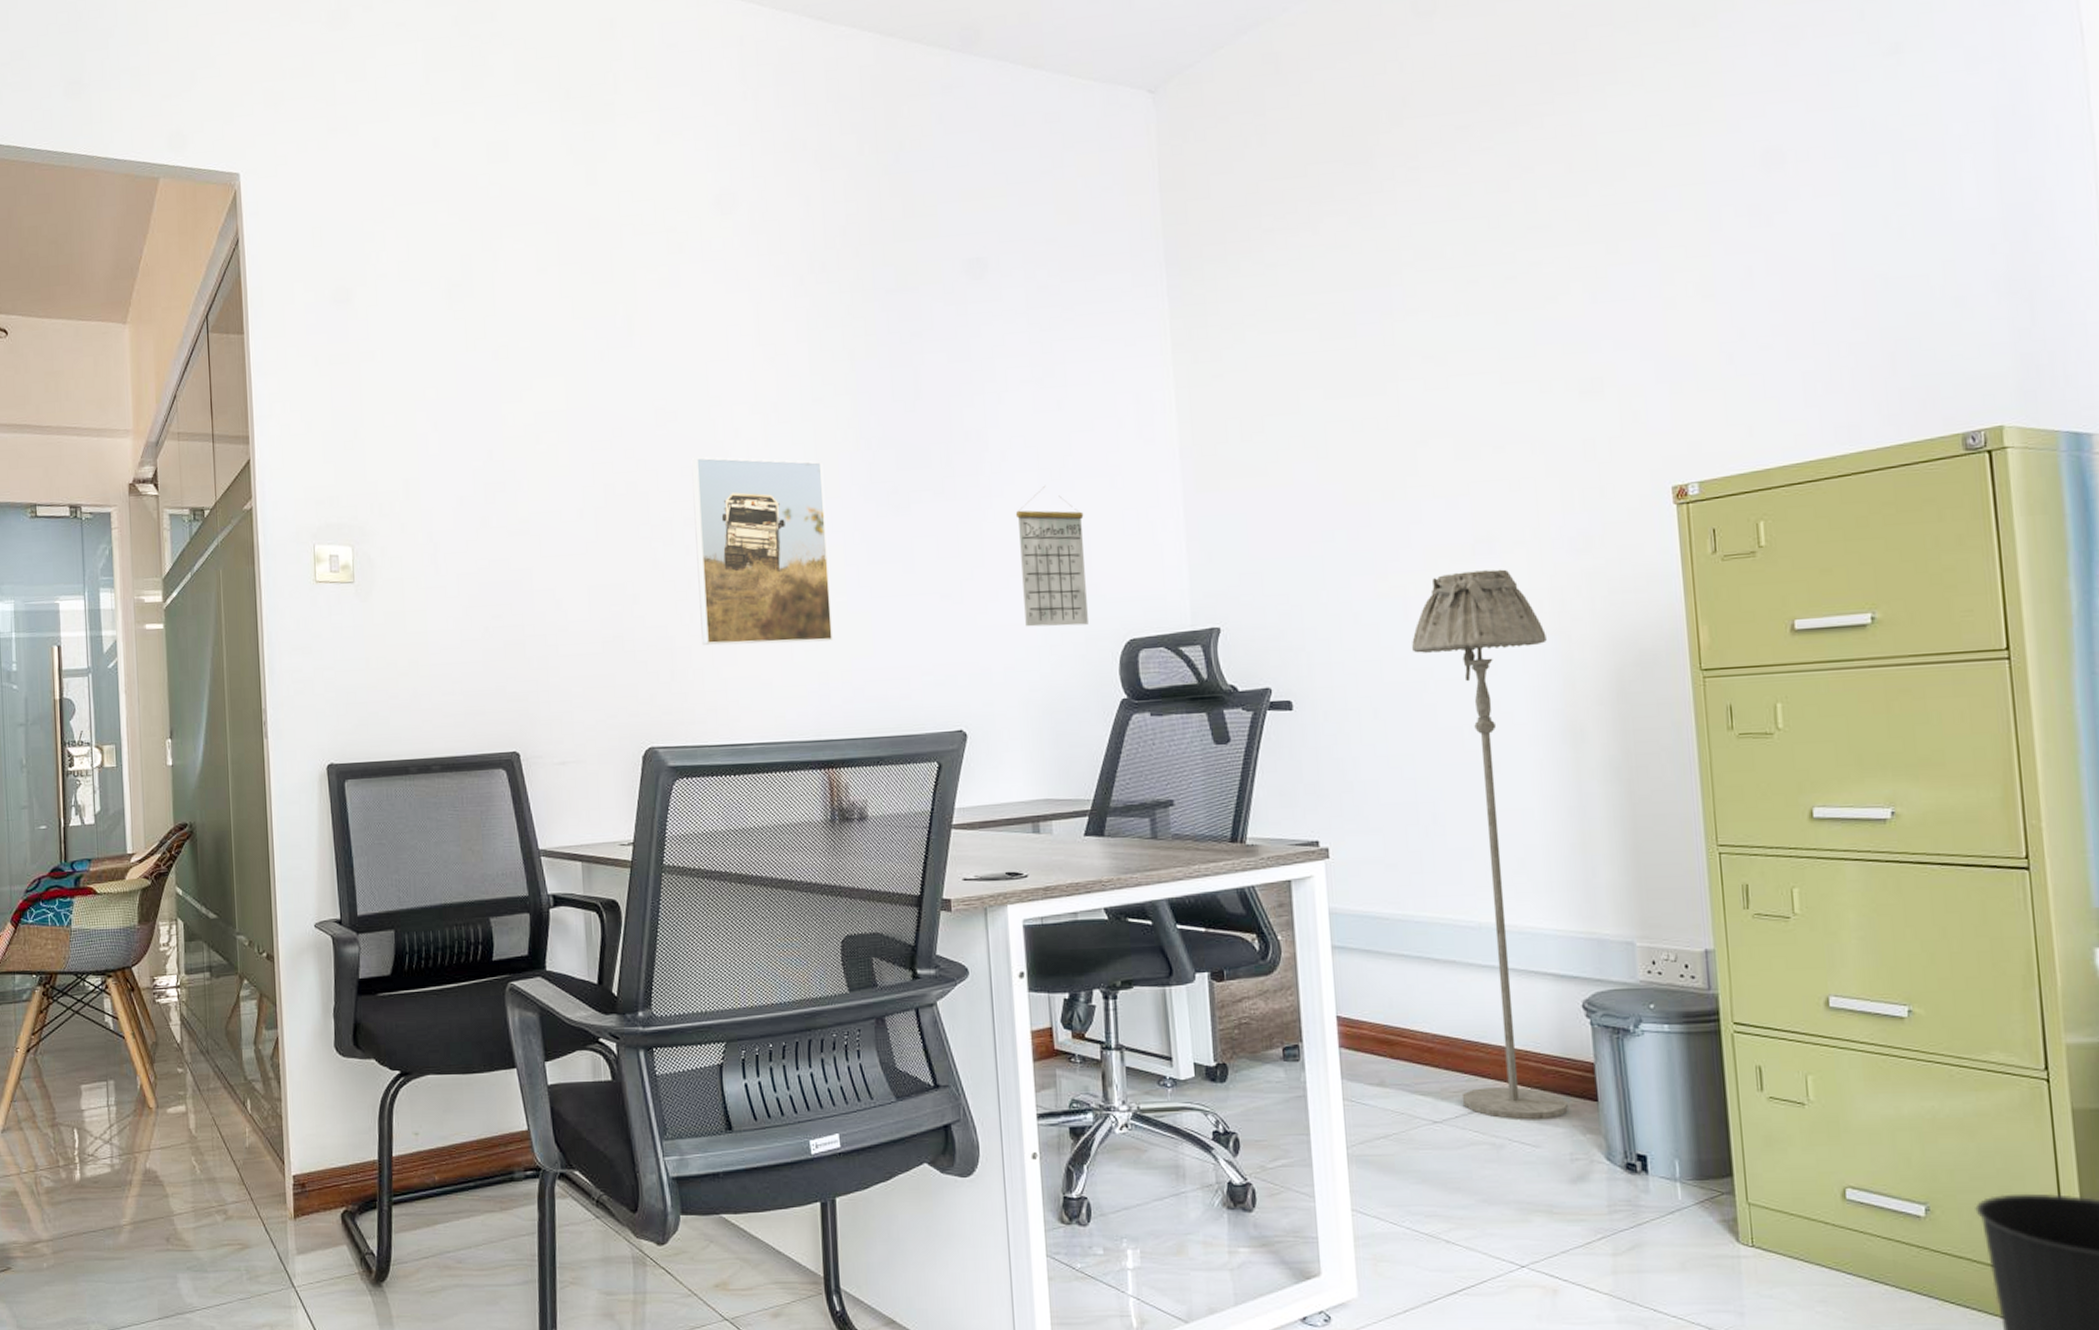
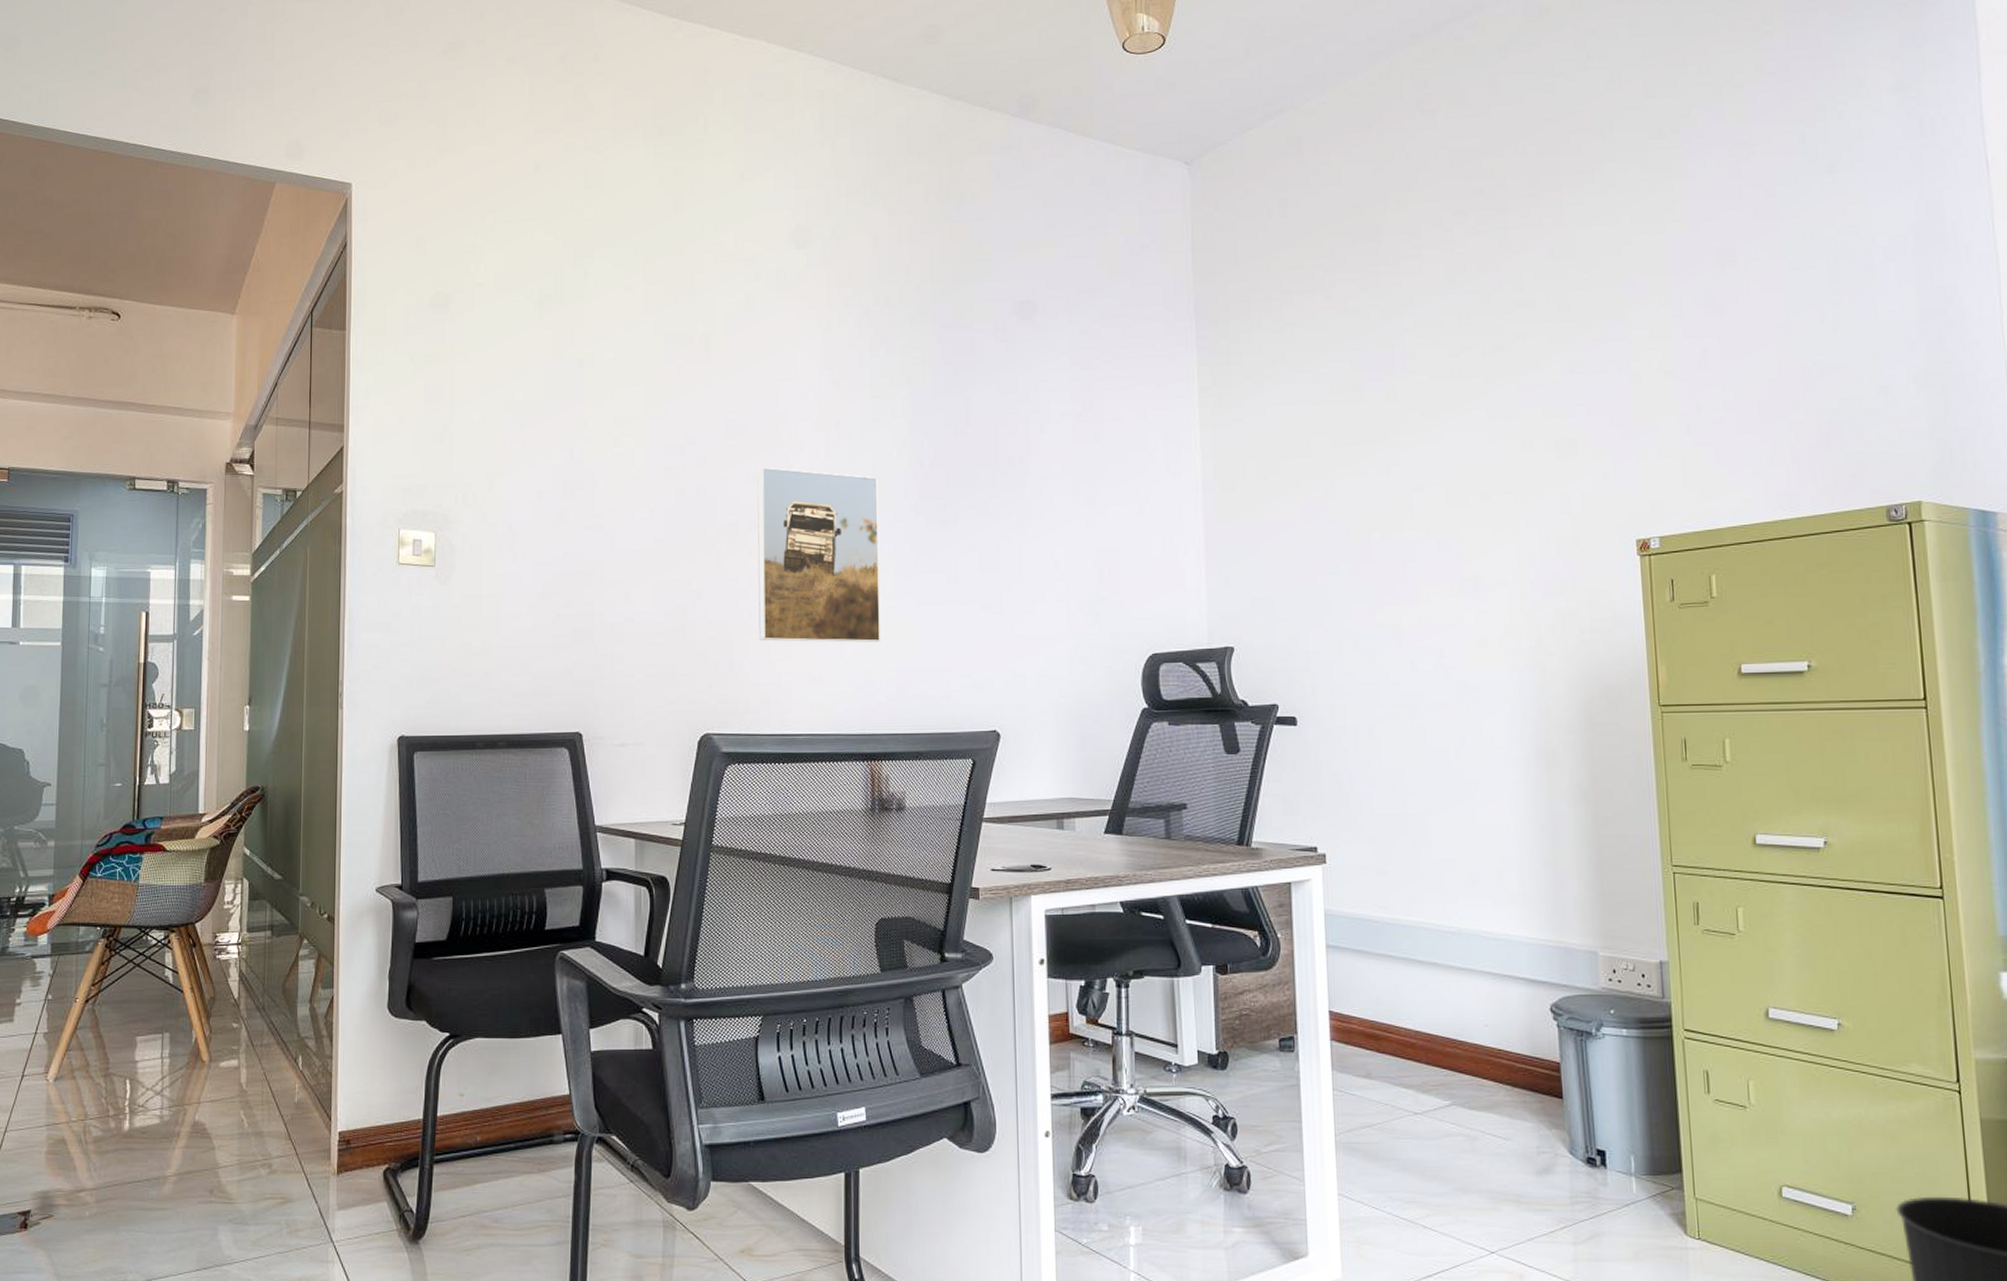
calendar: present [1015,485,1088,627] -> none [1052,509,1115,639]
floor lamp: present [1412,569,1569,1120] -> none [1405,606,1537,1114]

